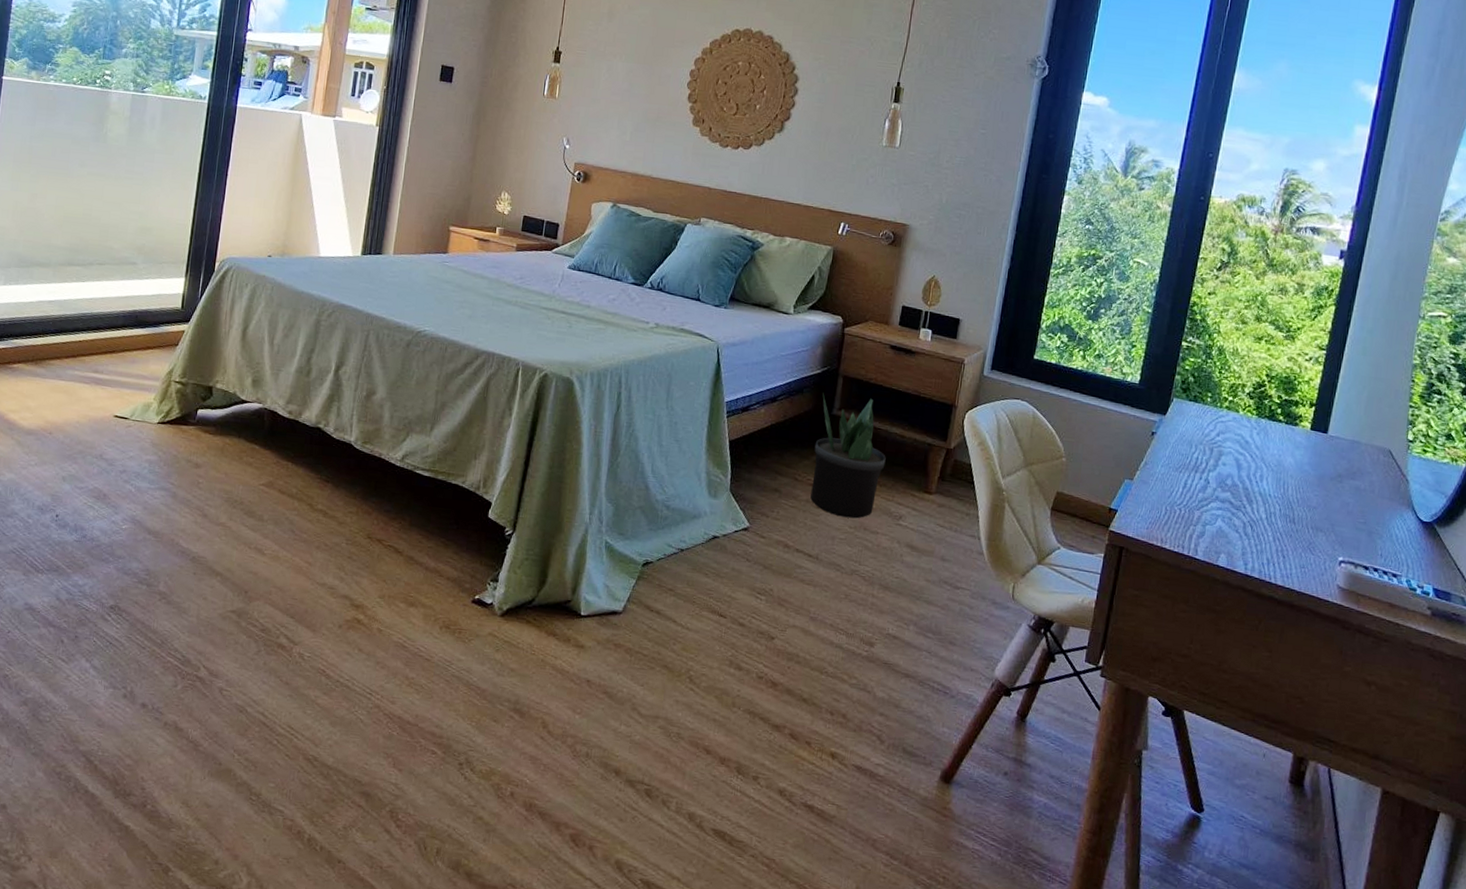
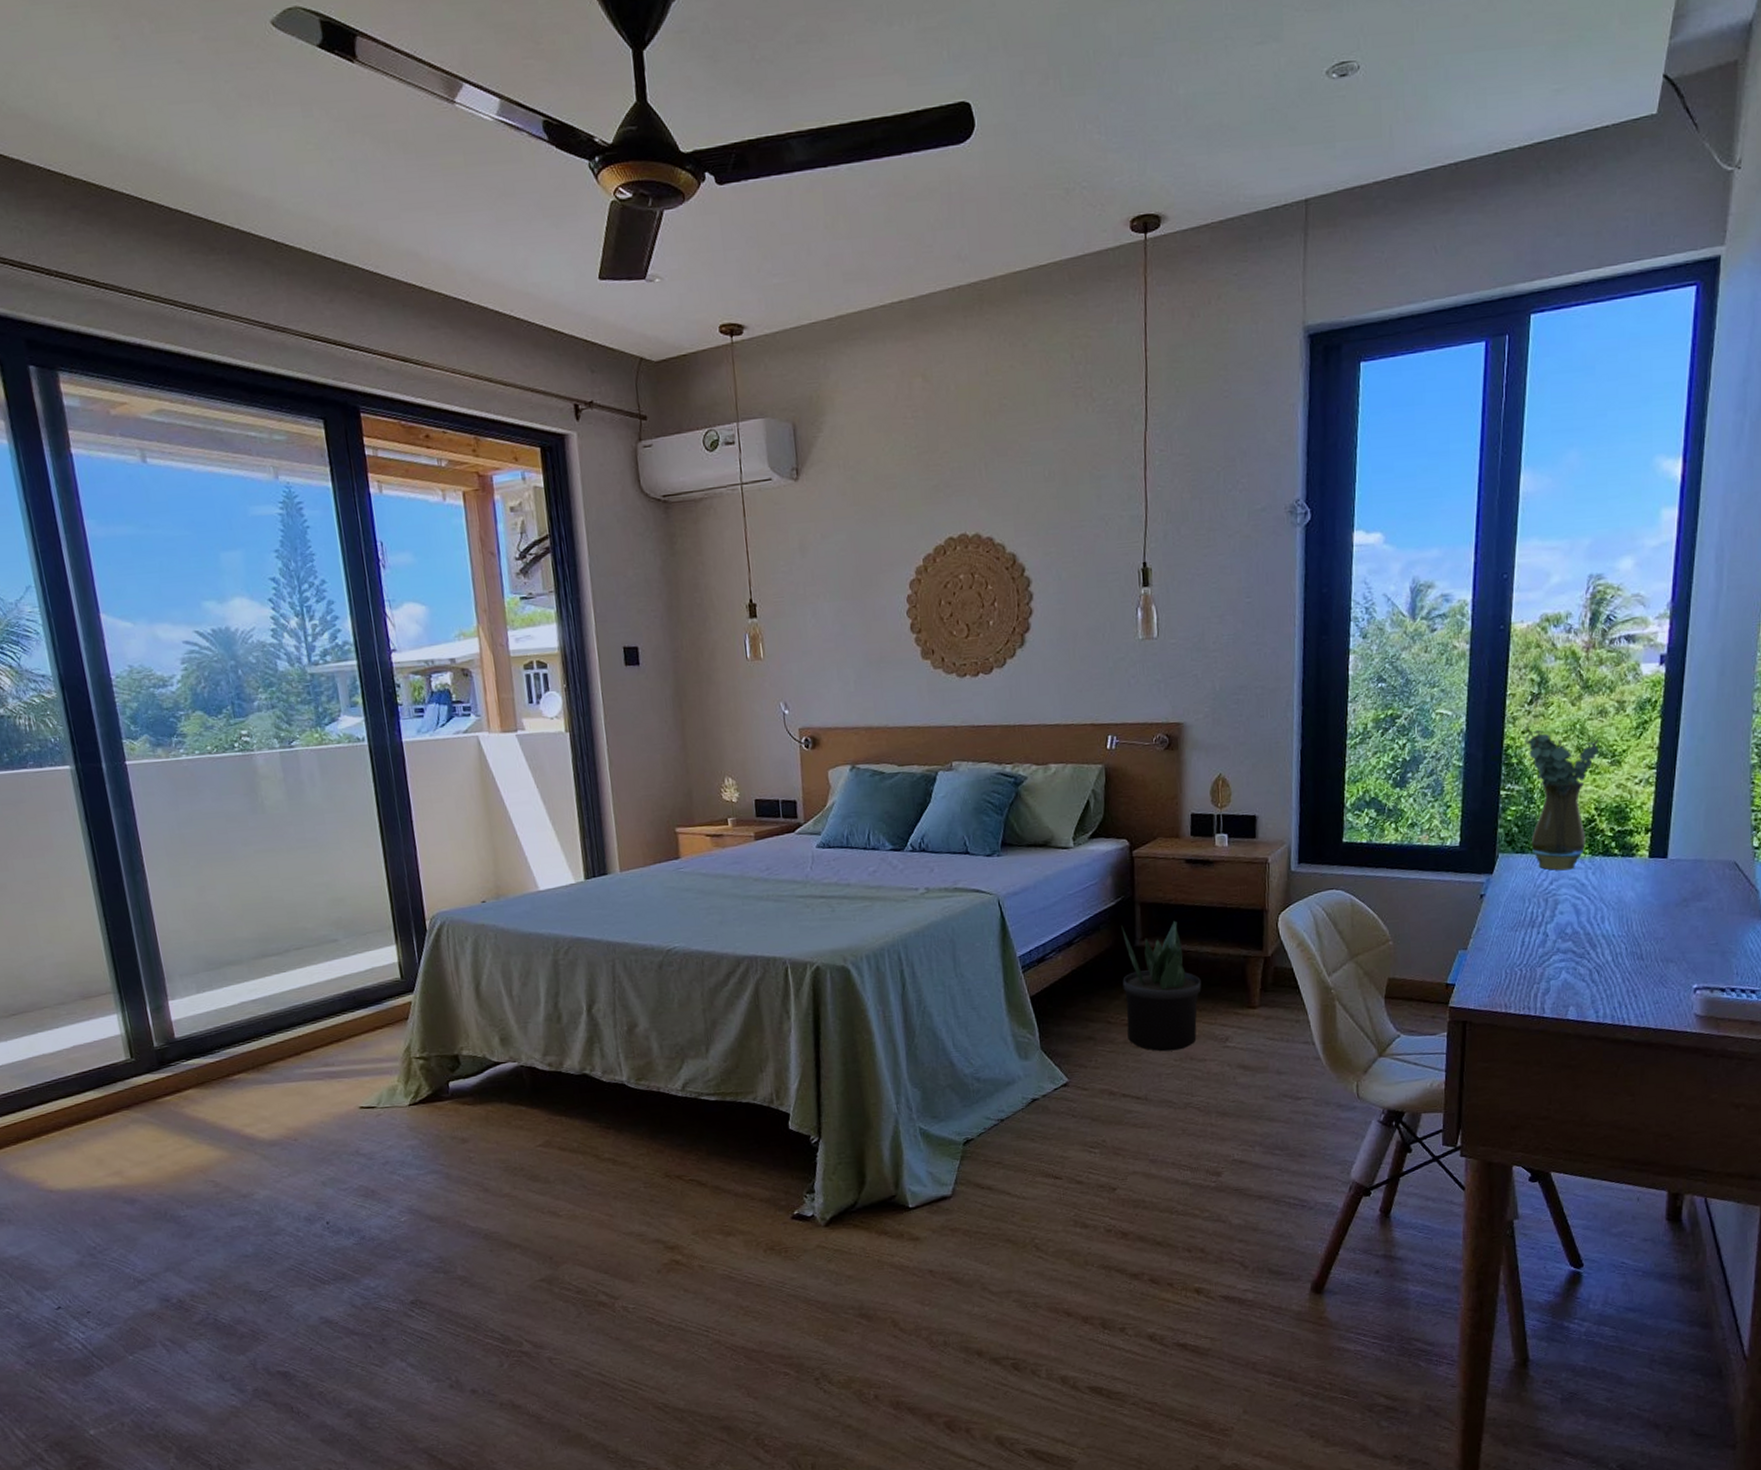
vase: none [1204,289,1277,427] -> present [1524,726,1600,871]

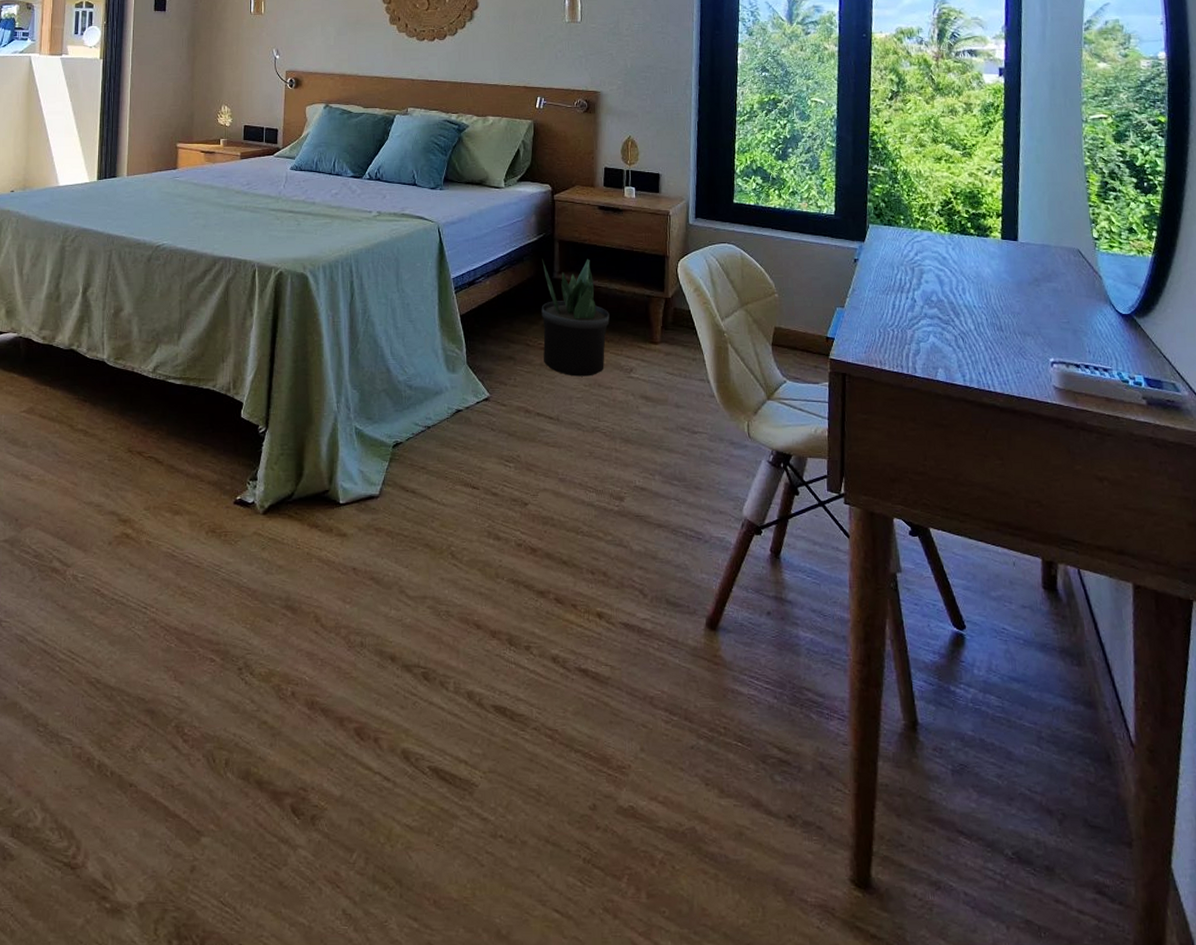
vase: present [1524,726,1600,871] -> none [887,118,952,244]

